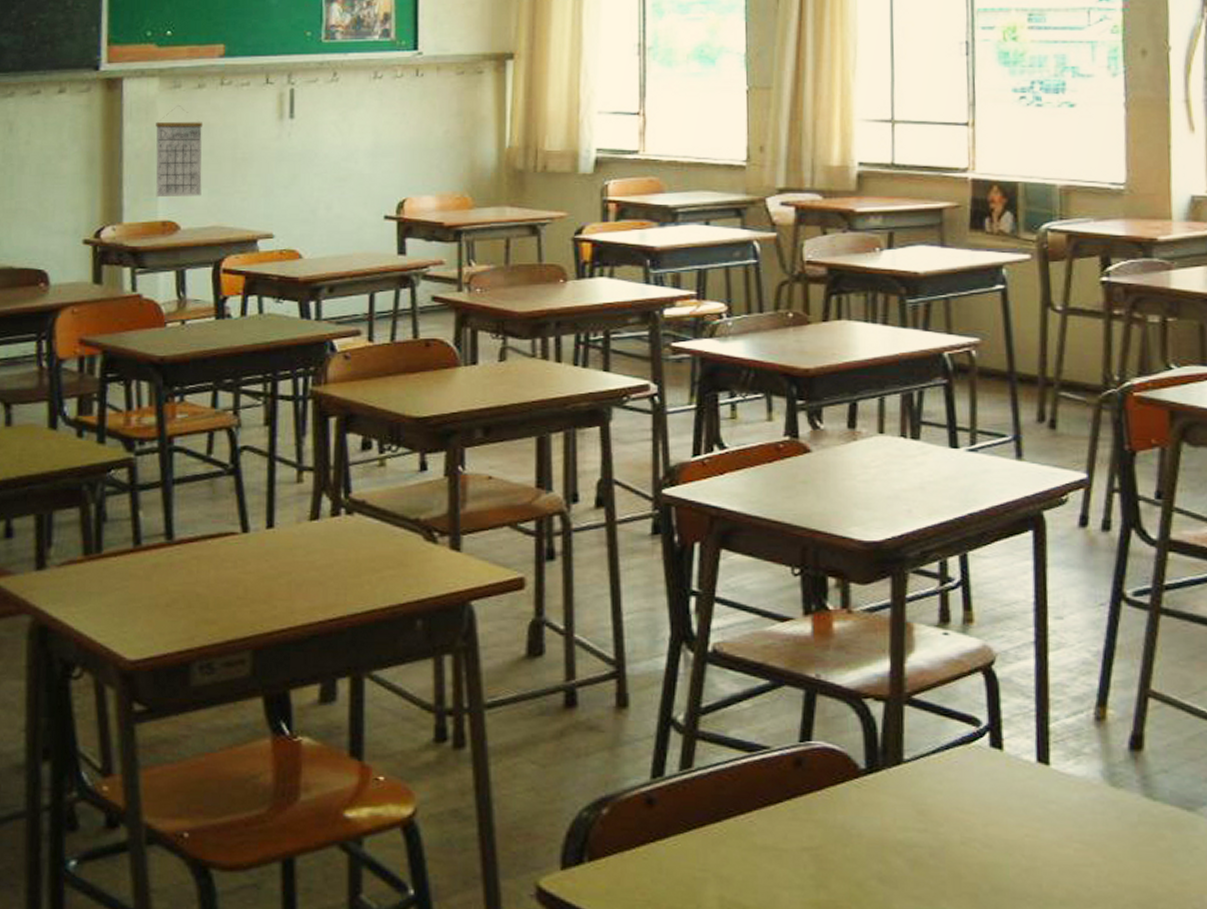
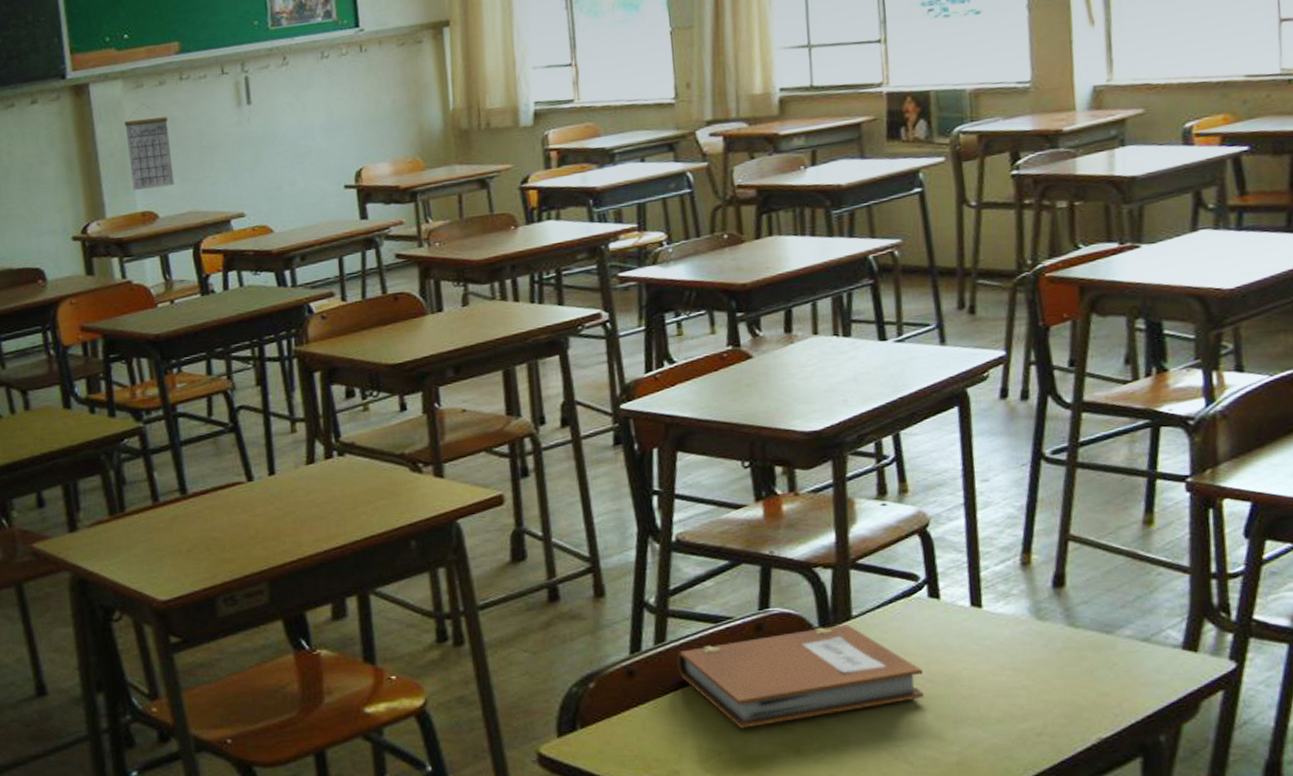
notebook: none [704,768,980,881] -> present [677,624,924,729]

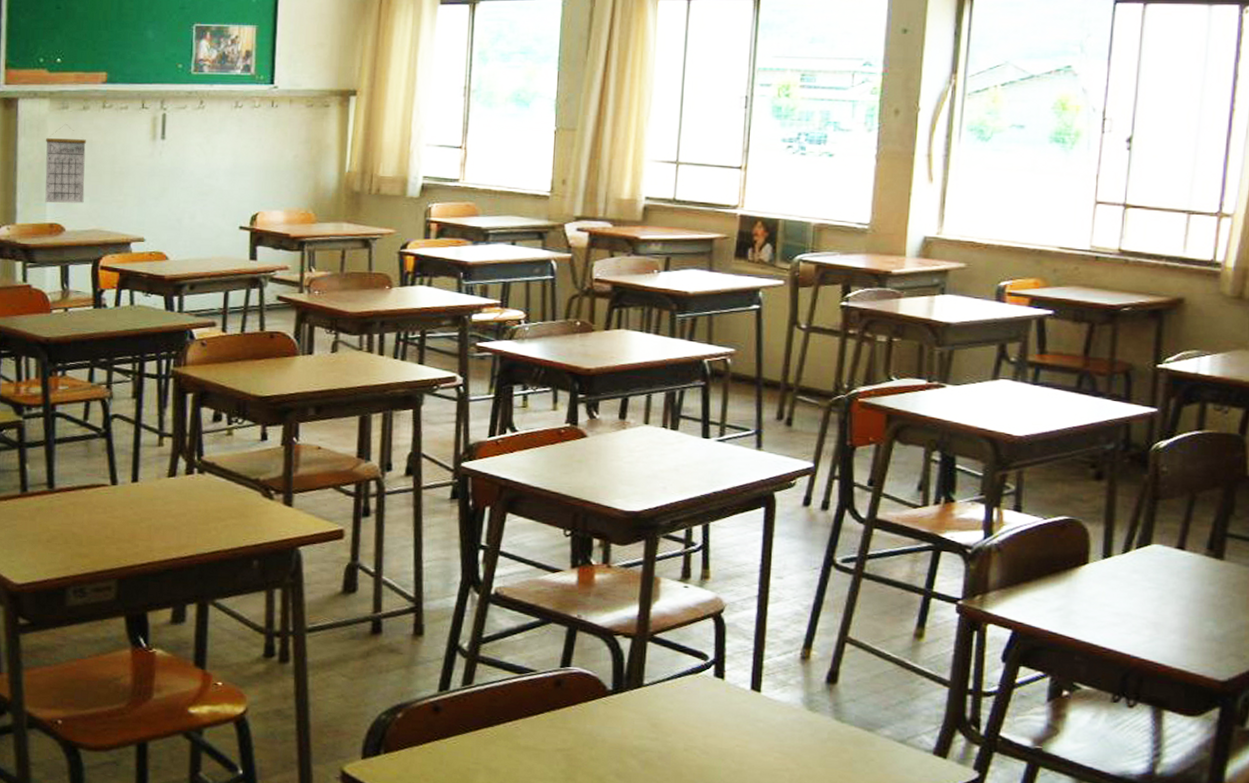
notebook: present [677,624,924,729] -> none [480,690,700,774]

